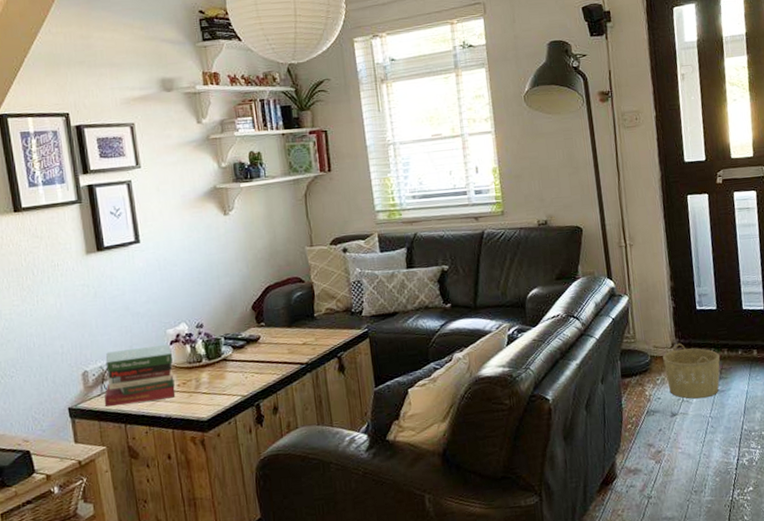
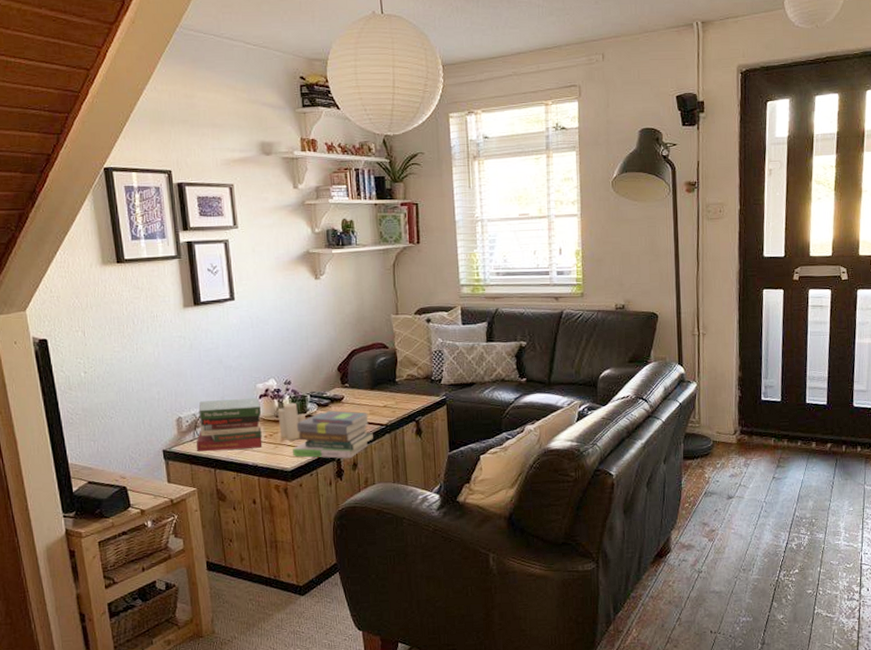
candle: none [190,345,220,388] -> present [277,401,306,440]
books: none [208,351,293,405] -> present [293,410,373,459]
basket: present [663,343,720,399] -> none [725,430,780,485]

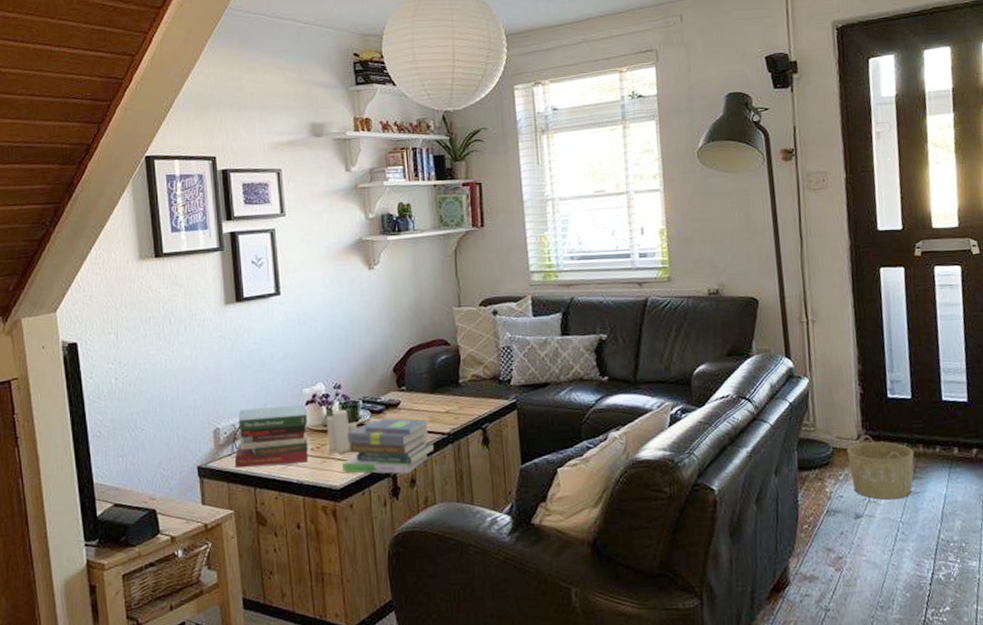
basket: none [725,430,780,485] -> present [847,434,915,500]

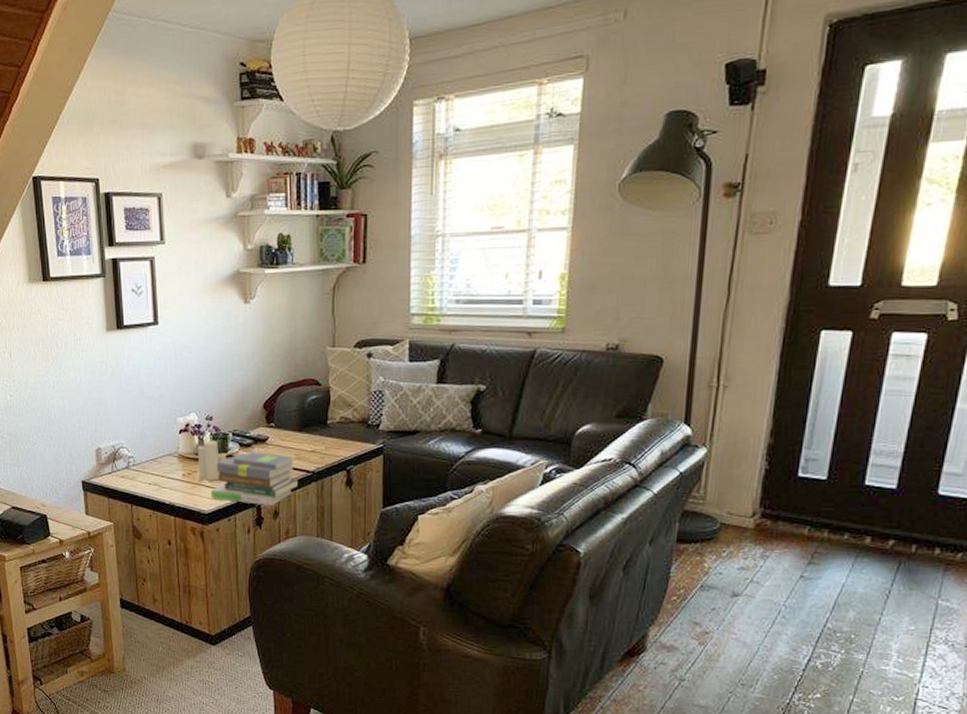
books: present [234,405,308,469] -> none [114,432,180,486]
basket: present [847,434,915,500] -> none [735,513,817,583]

